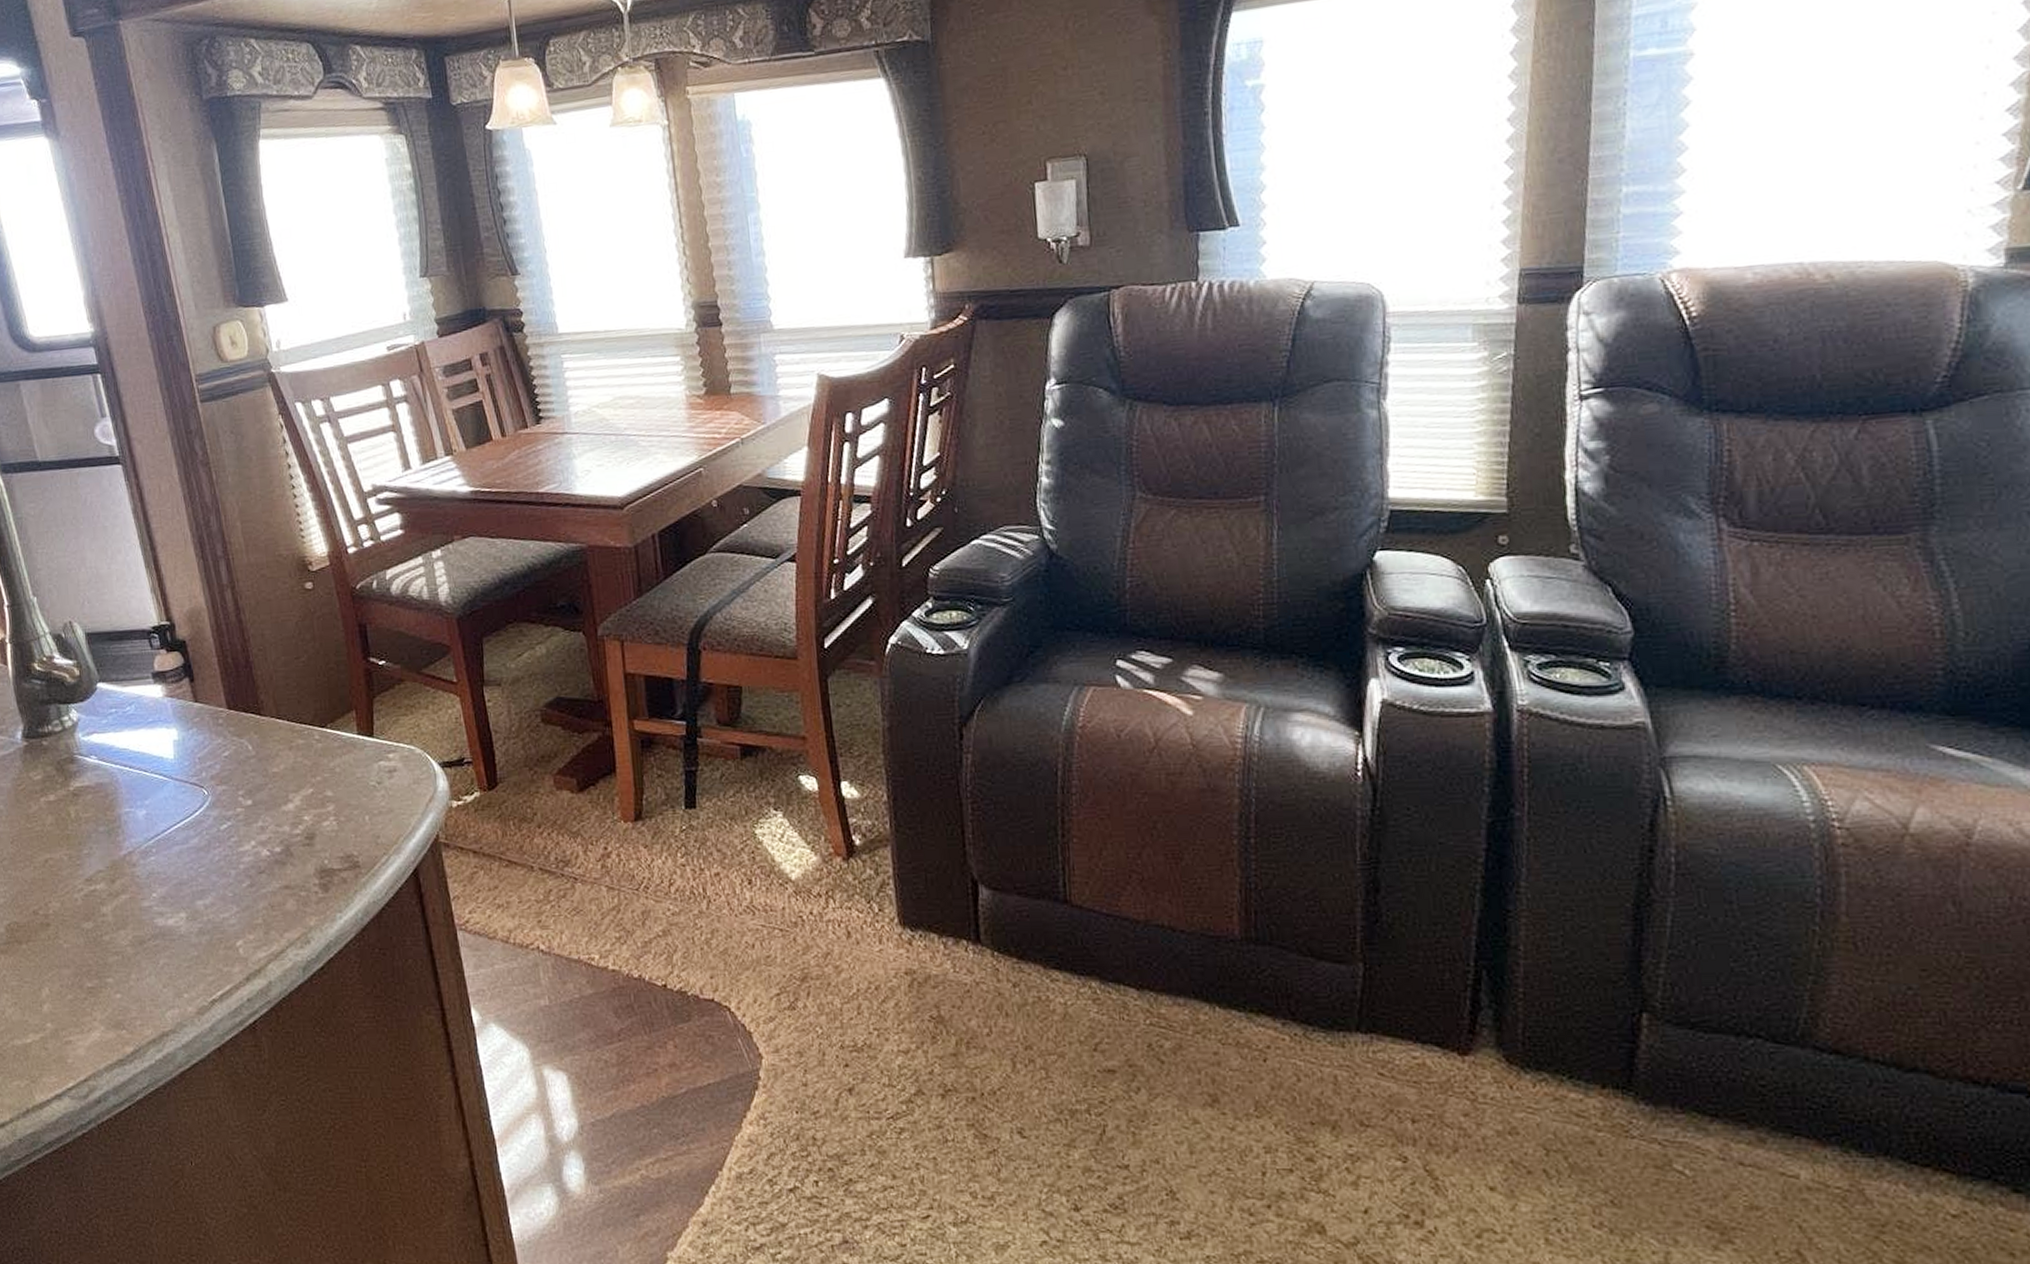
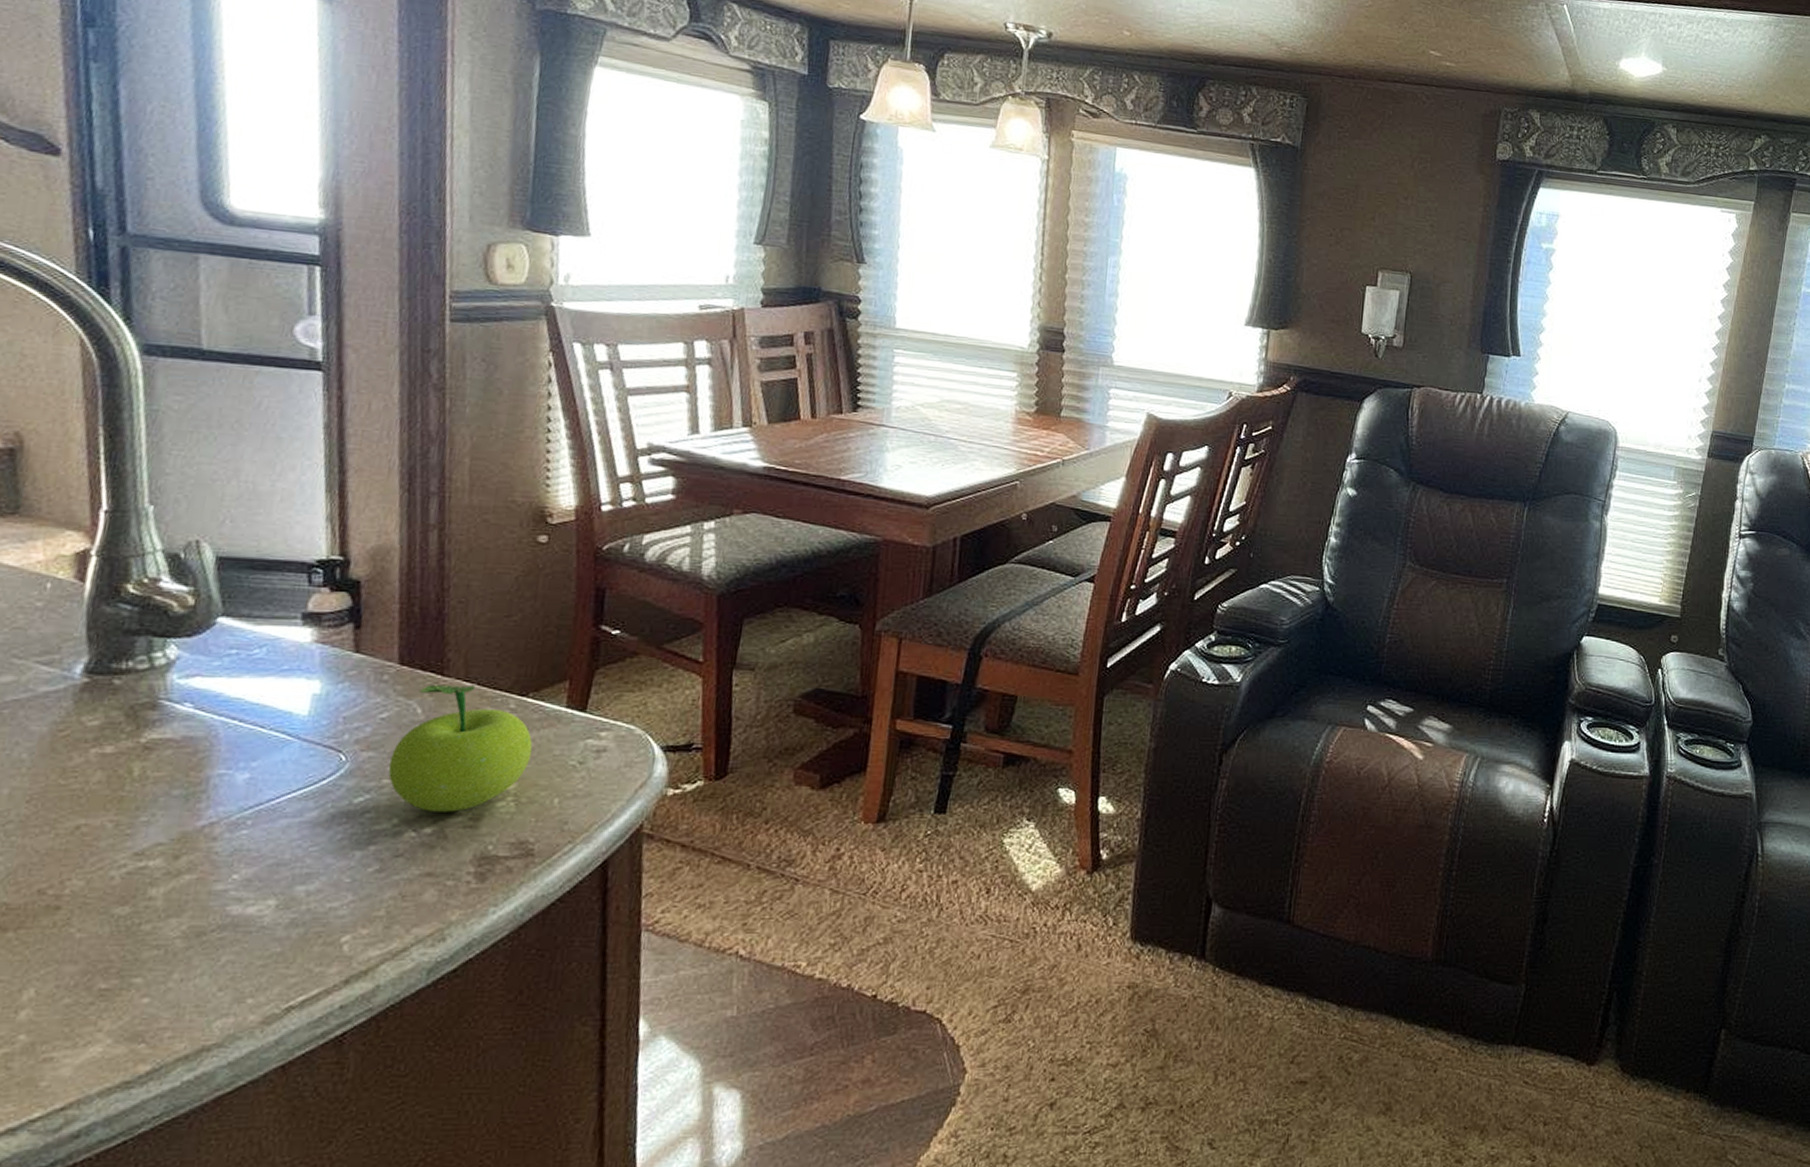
fruit: none [238,721,340,834] -> present [388,685,533,812]

